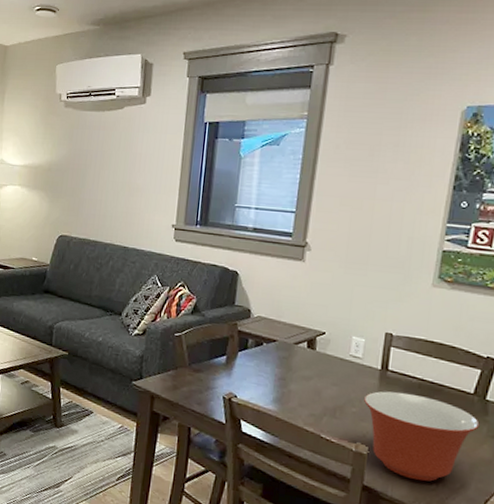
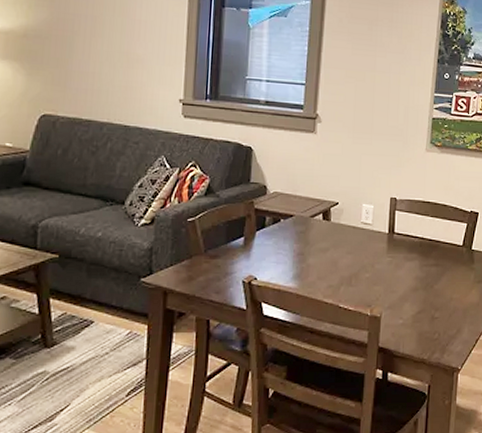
mixing bowl: present [364,391,480,482] -> none [376,252,468,333]

